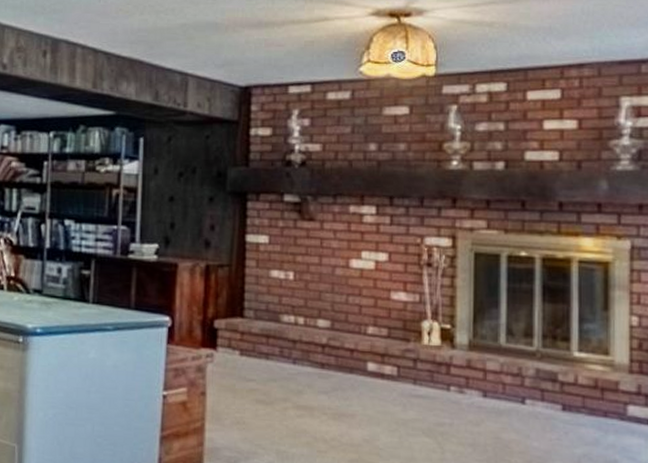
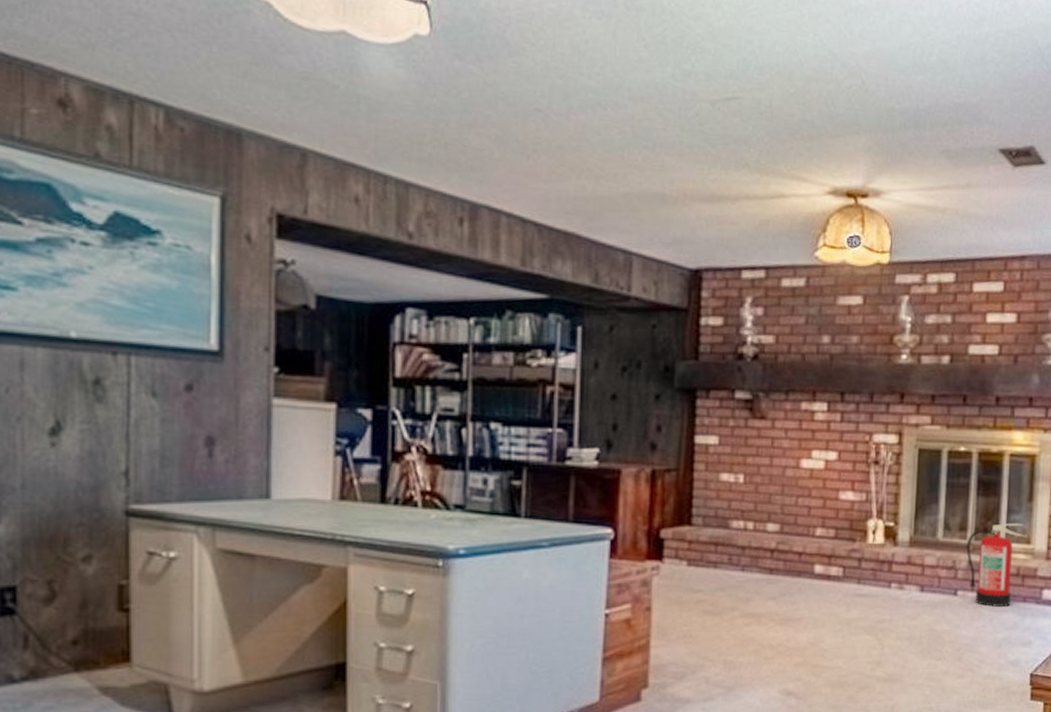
fire extinguisher: none [533,331,605,420] -> present [966,522,1028,607]

